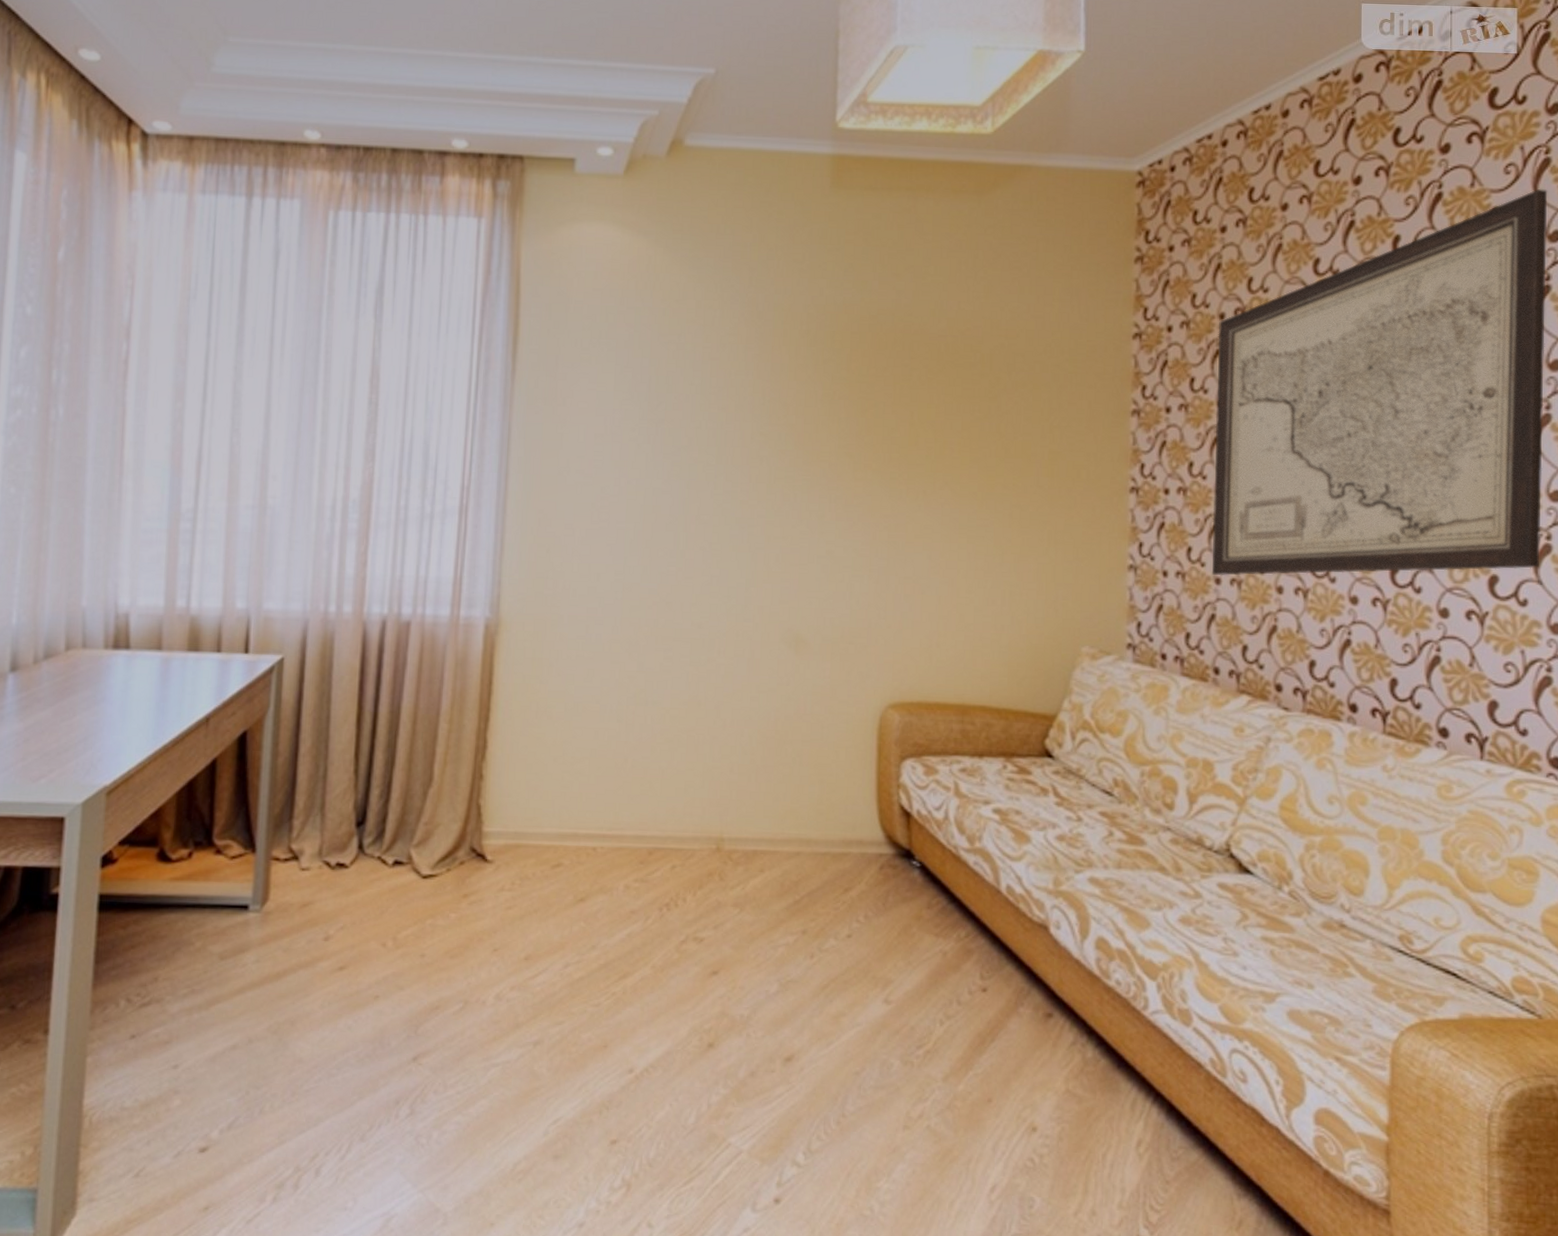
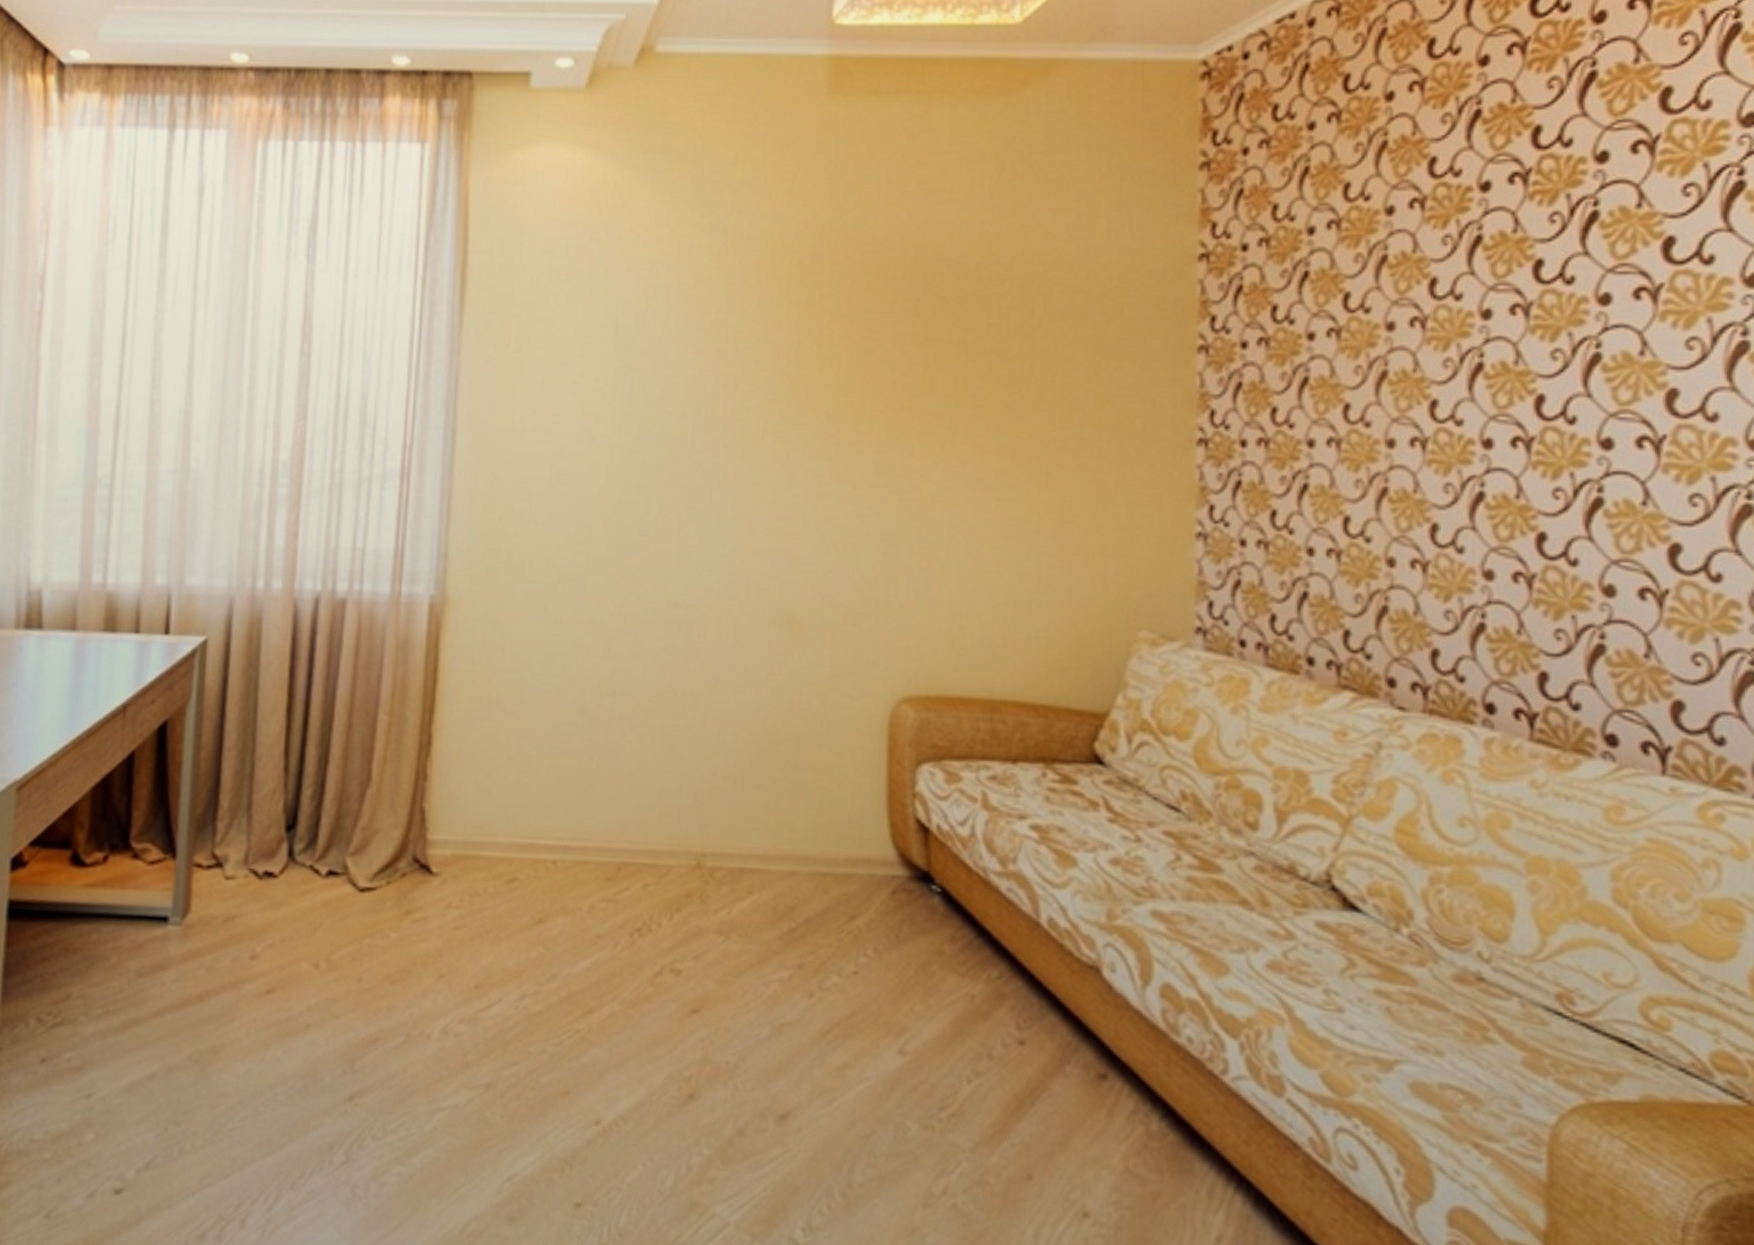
wall art: present [1211,188,1548,576] -> none [1302,61,1740,546]

